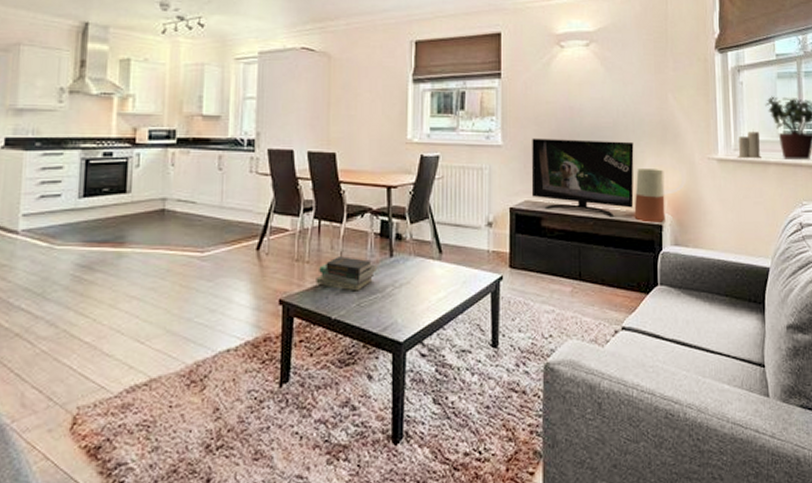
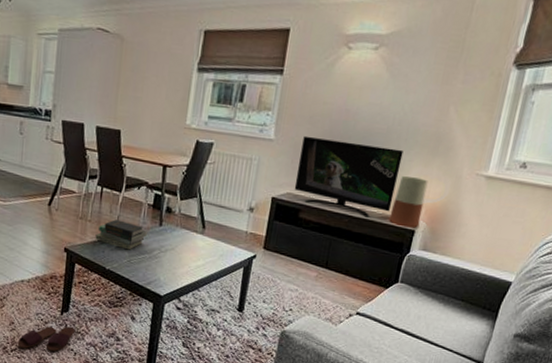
slippers: none [224,402,298,442] -> present [17,326,74,352]
candle: present [737,129,763,159] -> none [507,150,539,181]

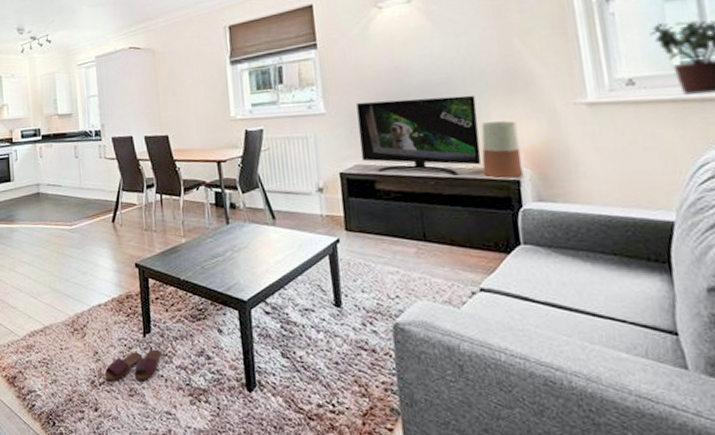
books: present [95,220,147,250] -> none [163,225,216,256]

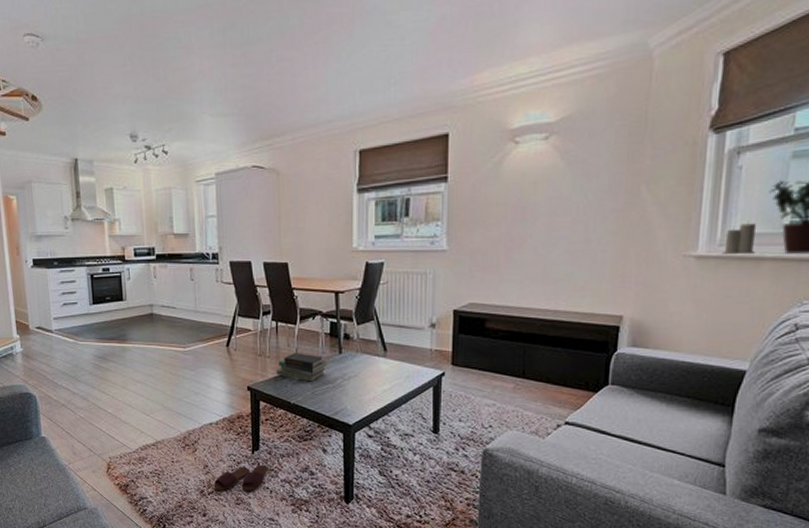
books: none [163,225,216,256] -> present [276,353,327,382]
television: present [356,95,482,176] -> none [476,241,594,319]
vase: present [481,120,524,179] -> none [588,269,627,324]
candle: none [614,64,652,101] -> present [722,220,757,255]

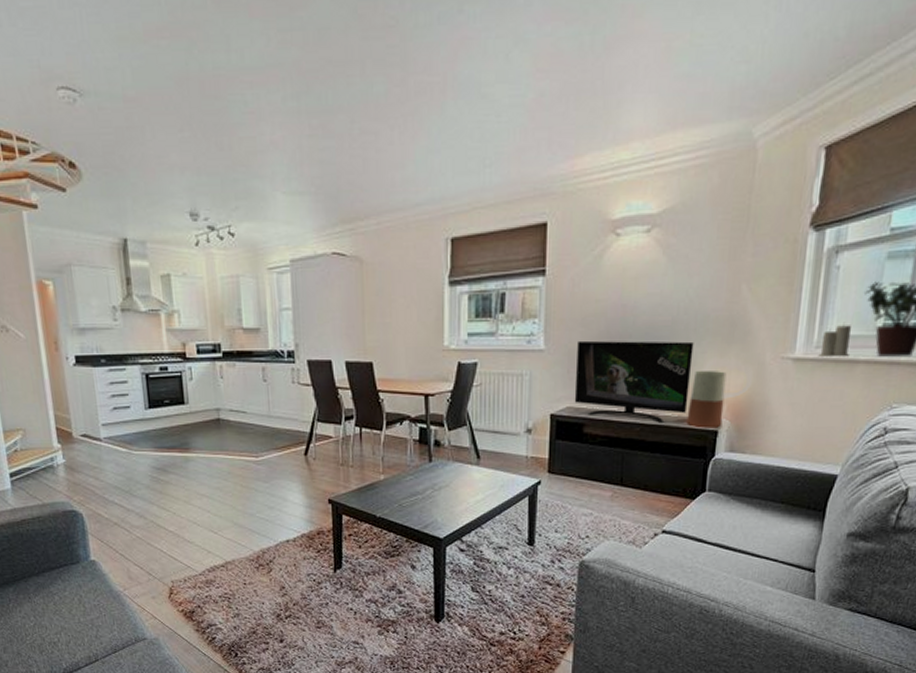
slippers: present [213,466,267,491] -> none [291,585,351,613]
books: present [276,353,327,382] -> none [360,461,416,493]
television: none [476,241,594,319] -> present [574,340,694,423]
vase: none [588,269,627,324] -> present [686,371,727,428]

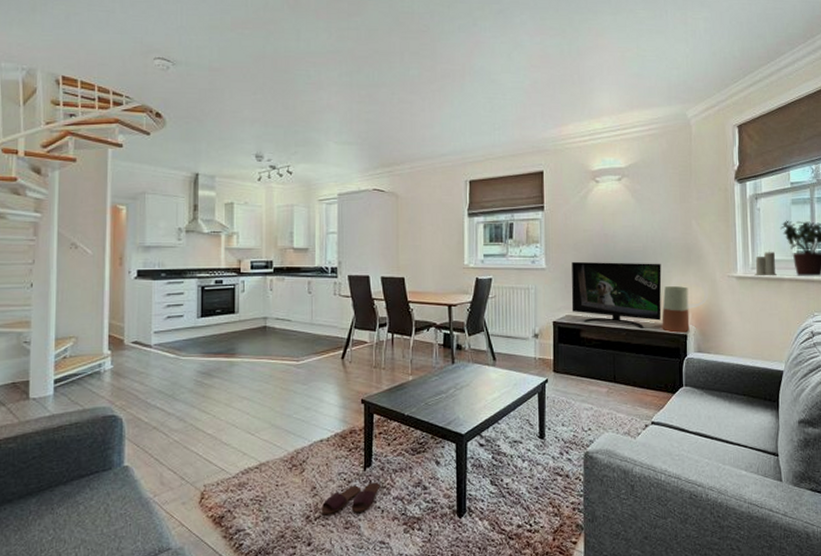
slippers: none [291,585,351,613] -> present [321,483,379,514]

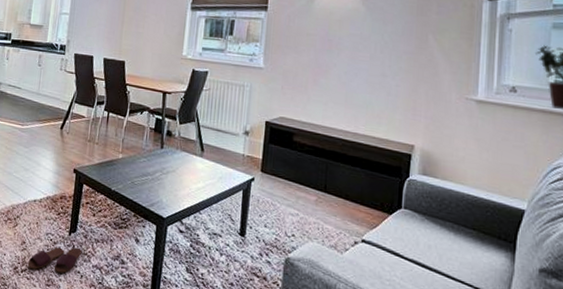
television: present [571,261,662,329] -> none [286,64,389,141]
vase: present [662,286,690,333] -> none [383,101,418,152]
candle: present [754,249,778,277] -> none [498,75,528,105]

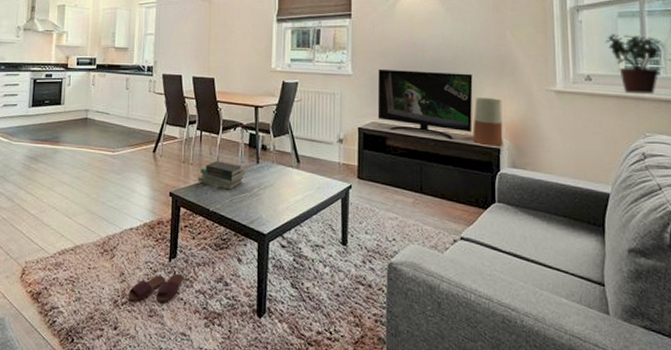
books: none [102,142,150,172] -> present [198,161,246,190]
television: none [286,64,389,141] -> present [377,68,473,140]
vase: none [383,101,418,152] -> present [473,98,503,146]

